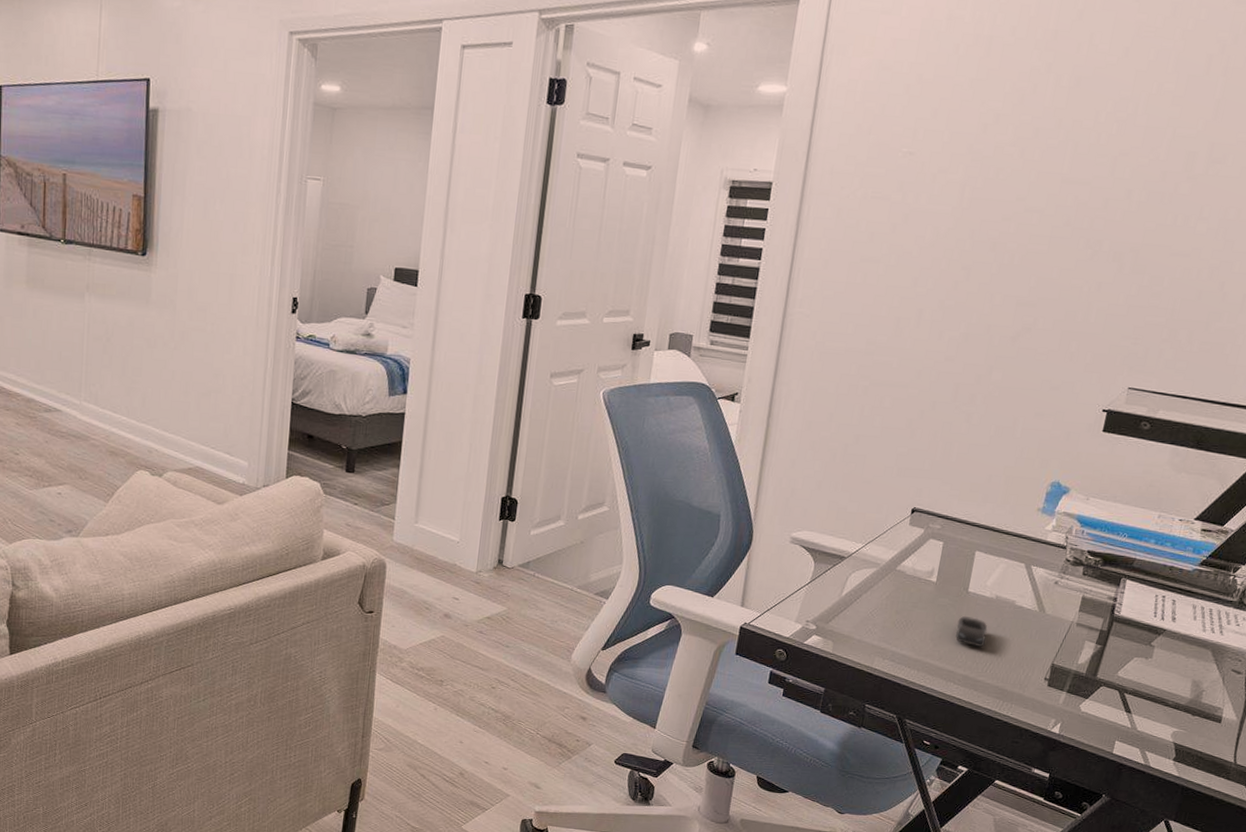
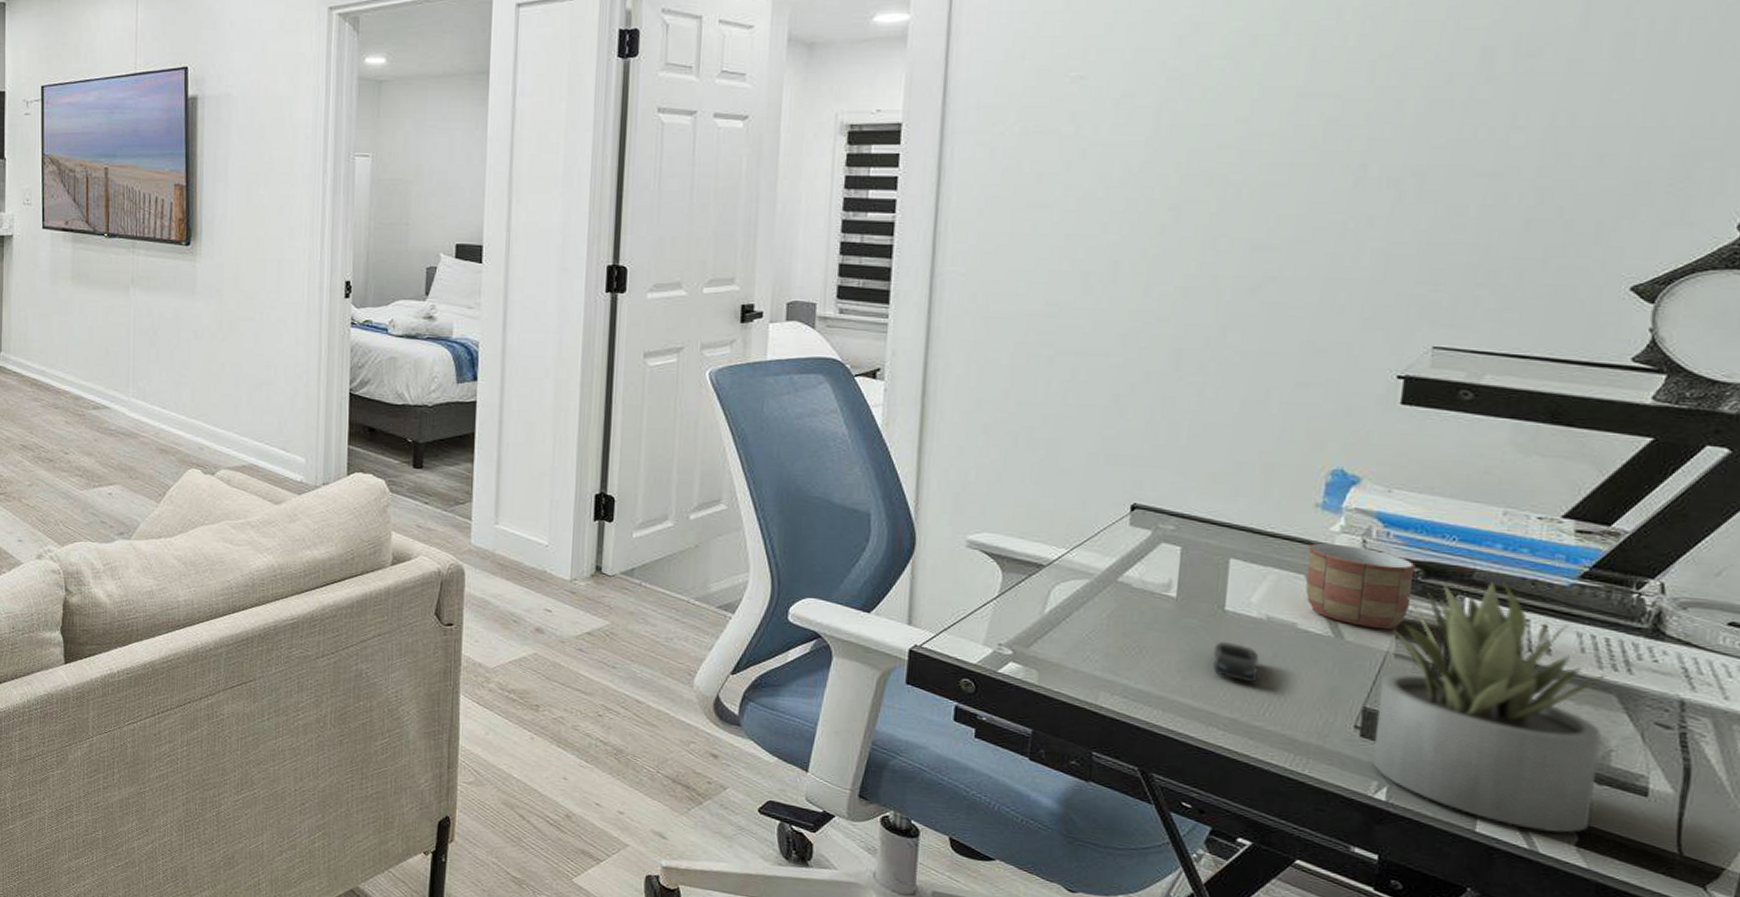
mug: none [1024,538,1098,605] -> present [1305,542,1416,630]
succulent plant: none [1052,567,1209,752] -> present [1371,581,1609,834]

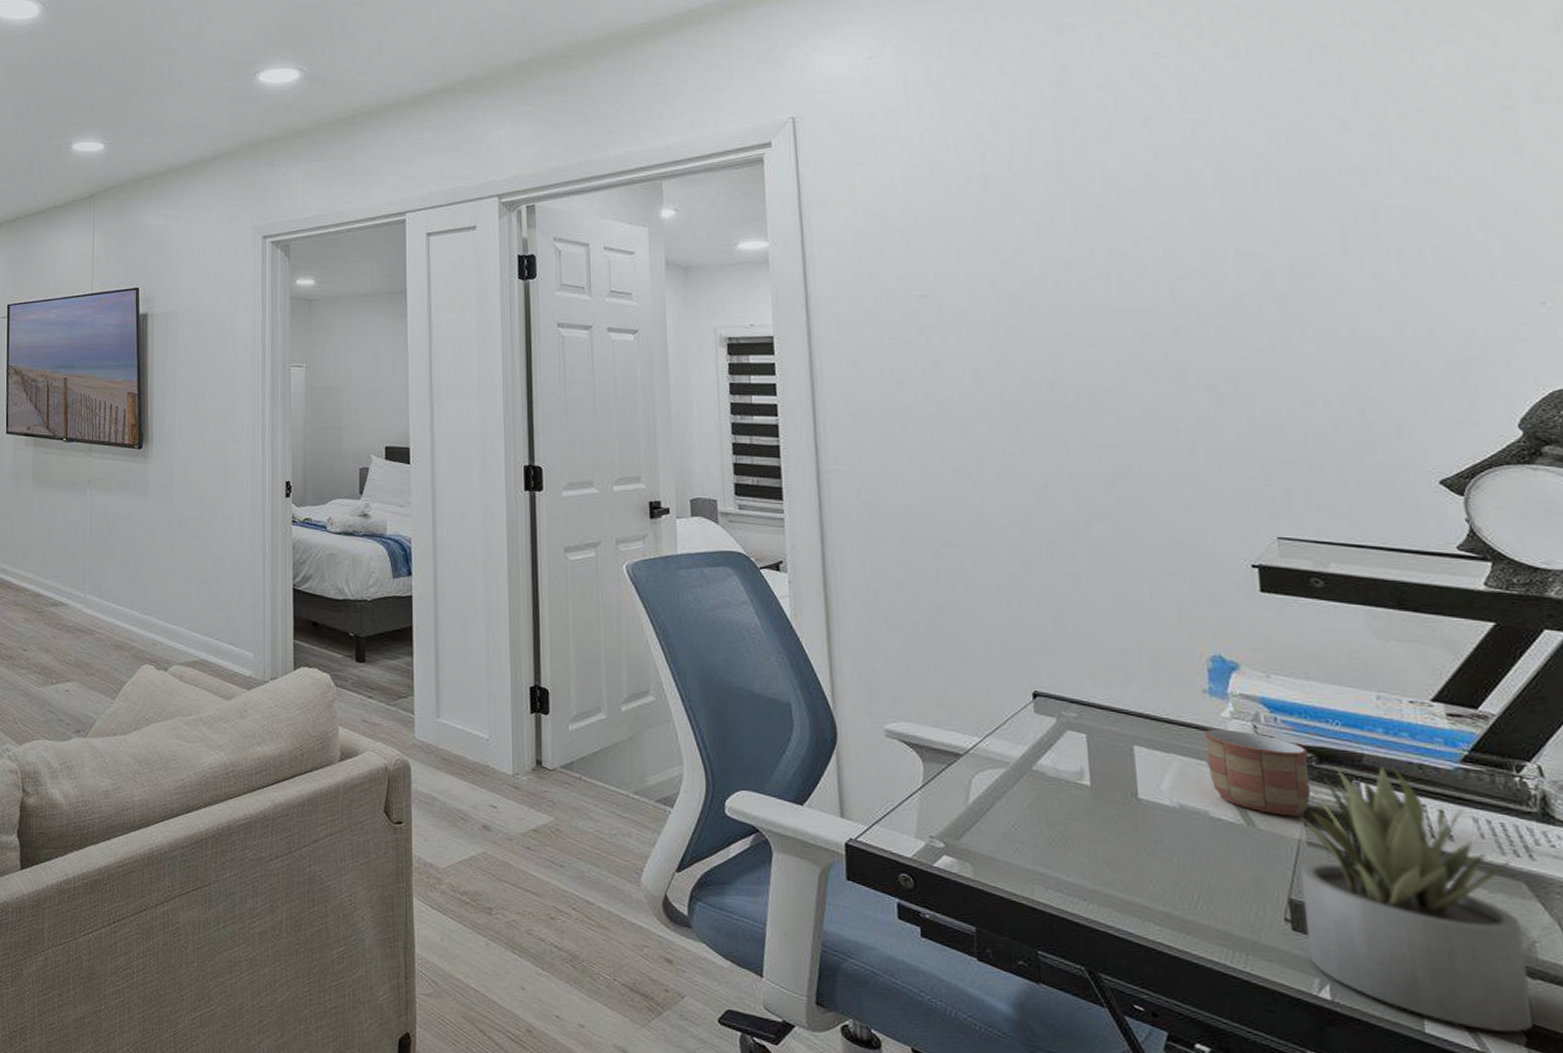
computer mouse: present [1212,641,1260,684] -> none [1135,830,1183,875]

